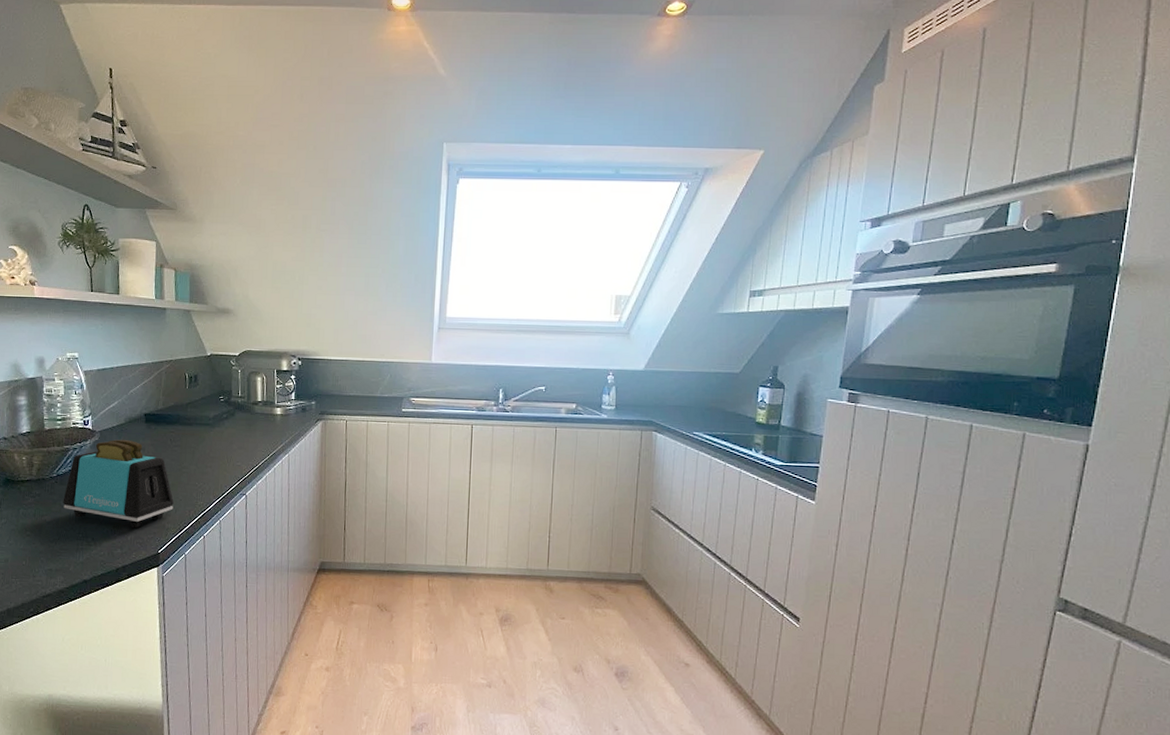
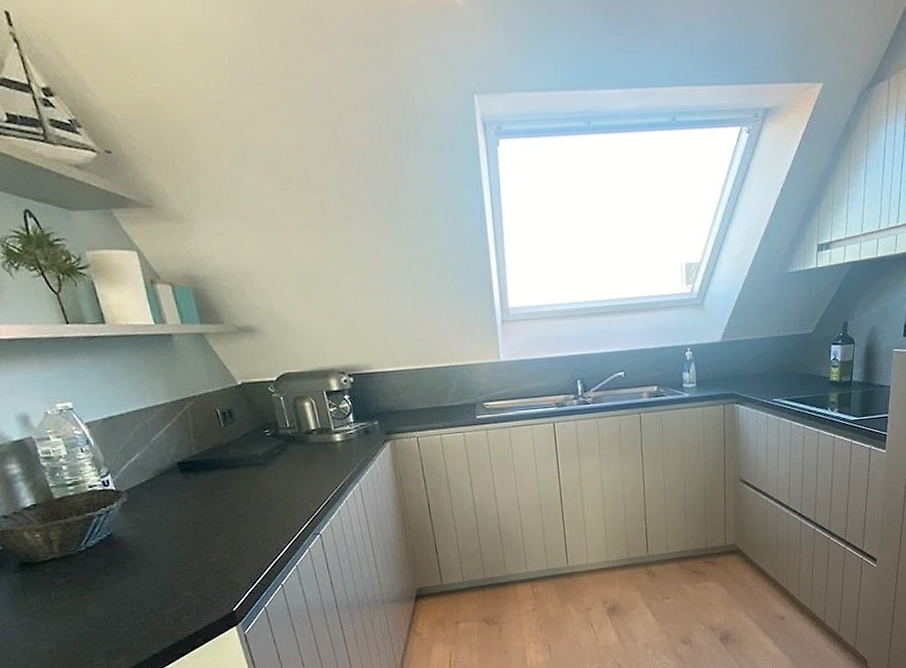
toaster: present [63,439,174,529] -> none [100,495,239,591]

